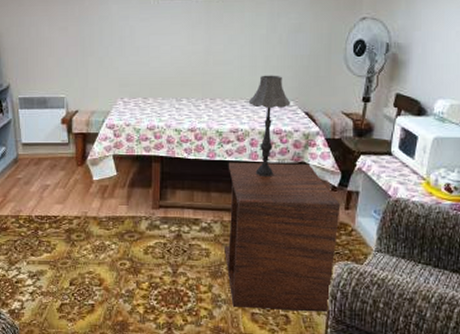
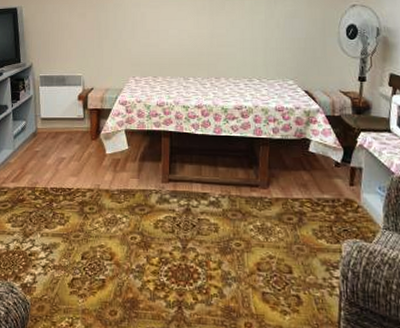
side table: present [224,162,341,313] -> none [233,137,345,294]
table lamp: present [248,75,291,178] -> none [251,56,291,153]

